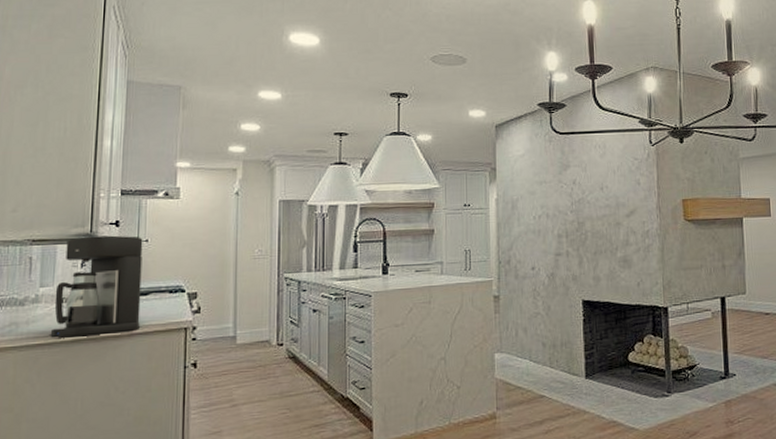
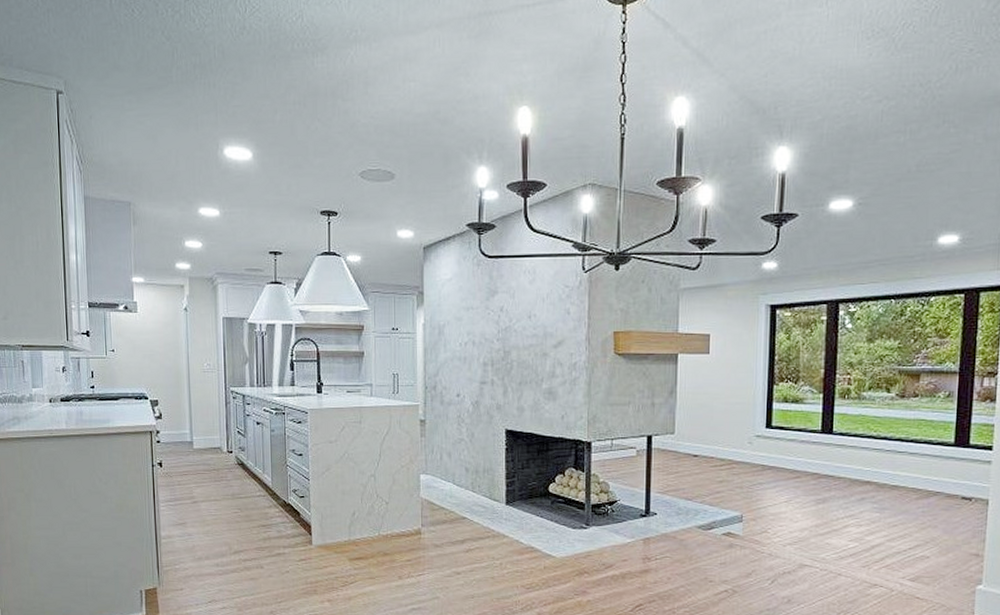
coffee maker: present [50,235,143,338] -> none [44,344,114,433]

